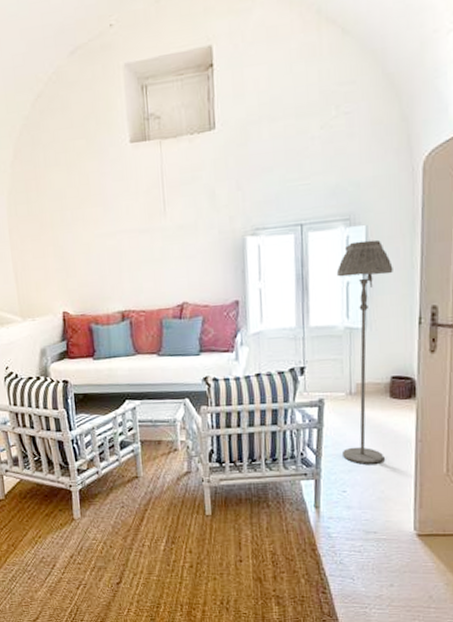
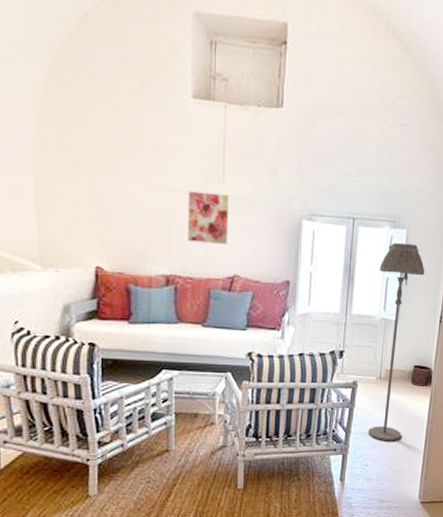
wall art: none [134,225,174,277] -> present [187,190,230,244]

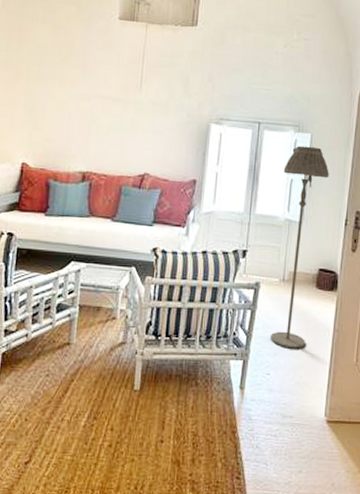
wall art: present [187,190,230,244] -> none [104,97,145,145]

